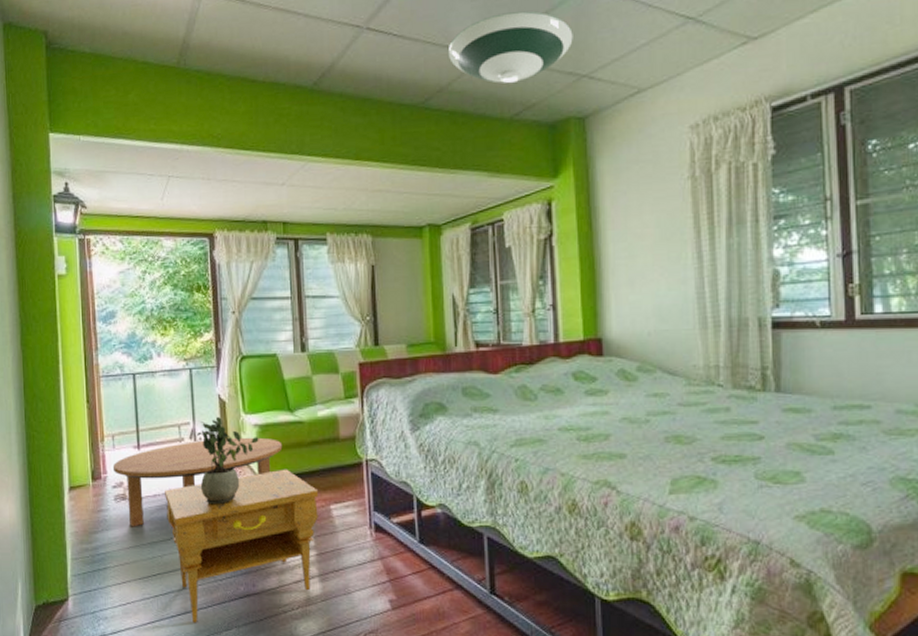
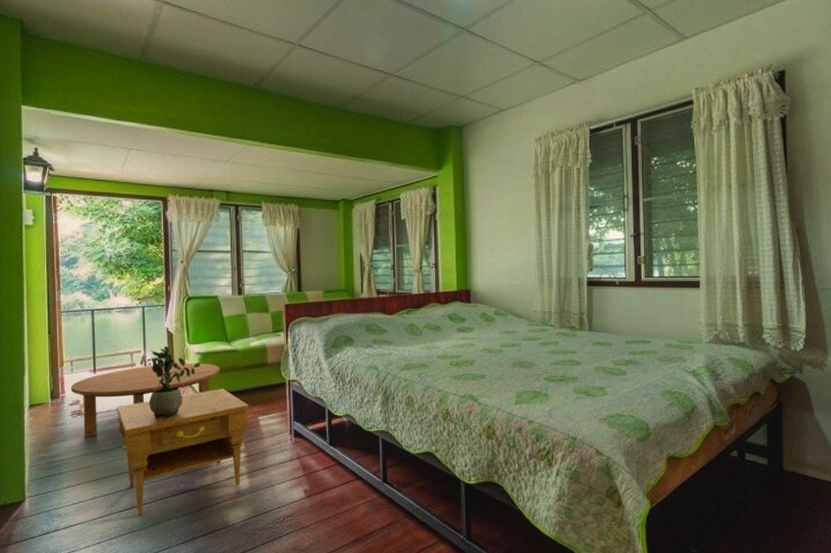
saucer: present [447,10,573,83] -> none [361,44,455,96]

